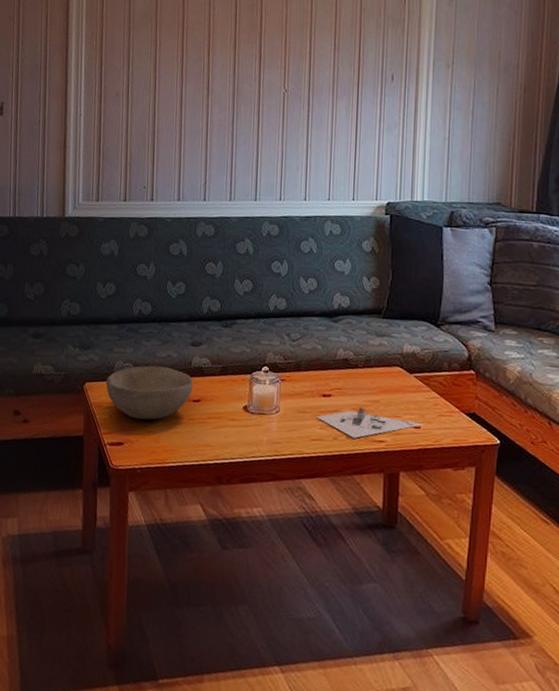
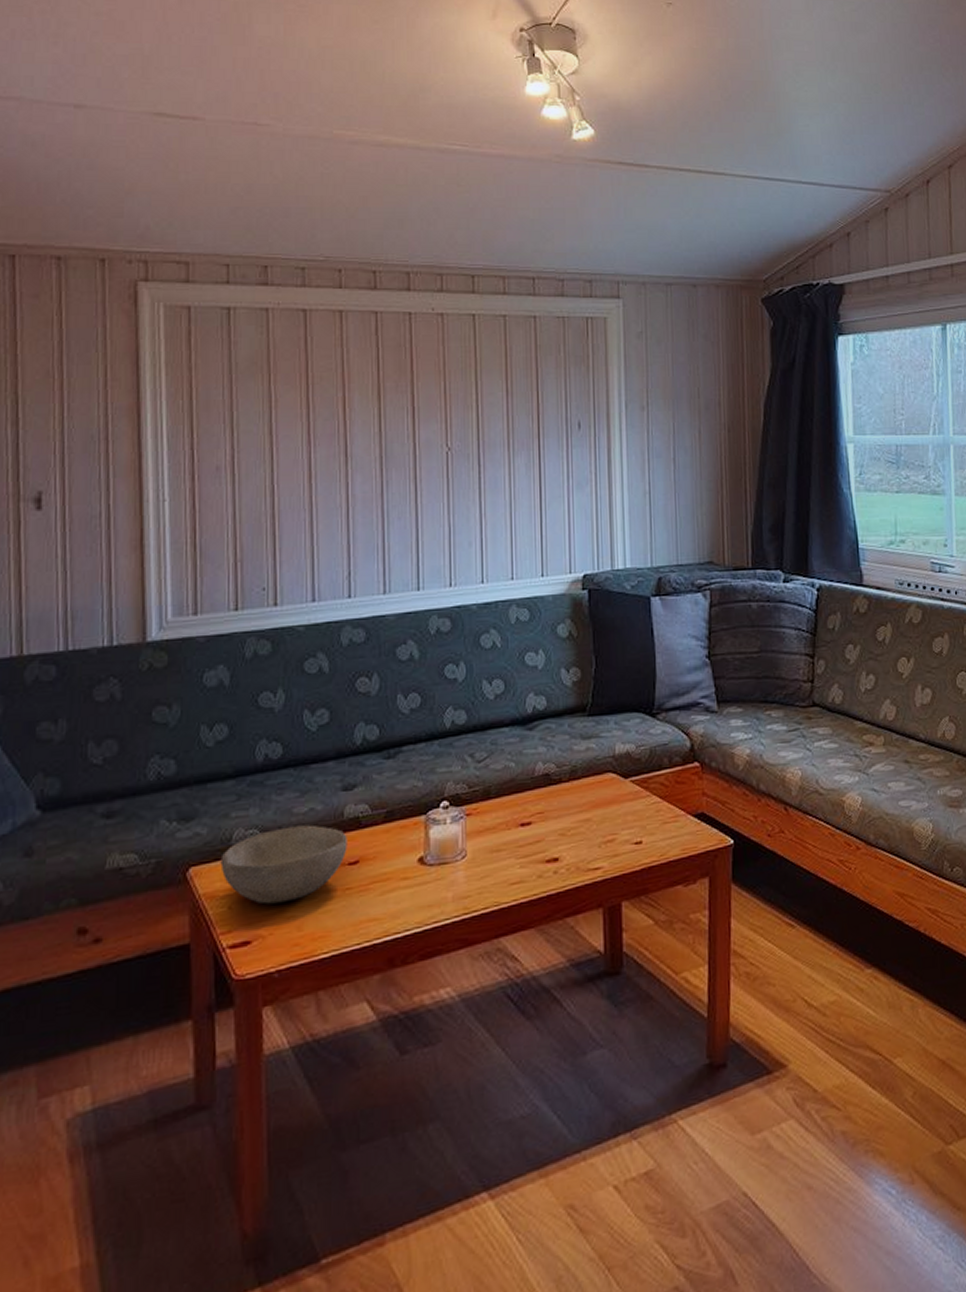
architectural model: present [316,407,423,438] -> none [514,831,645,872]

